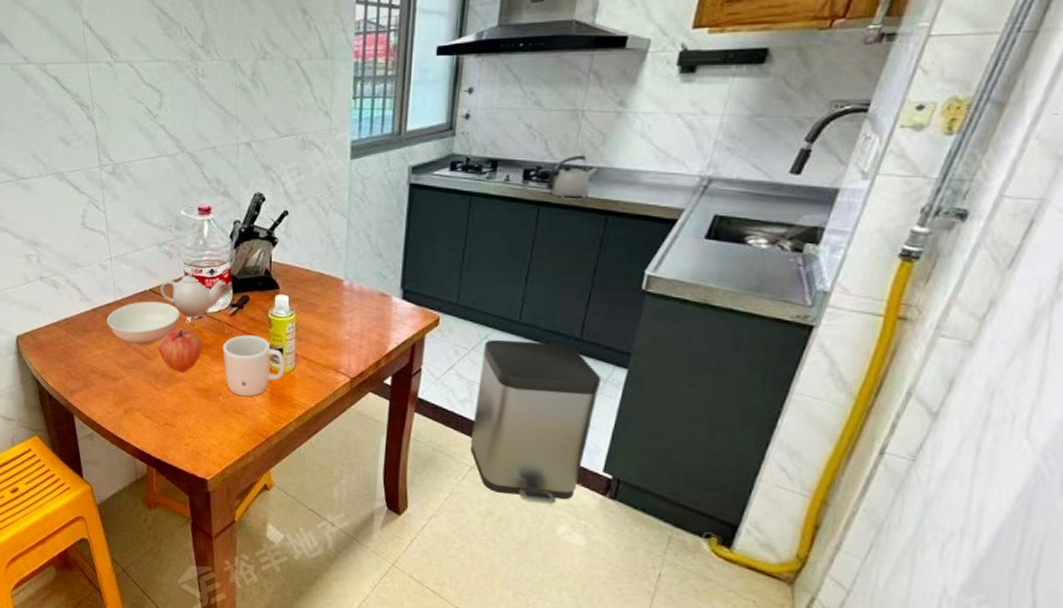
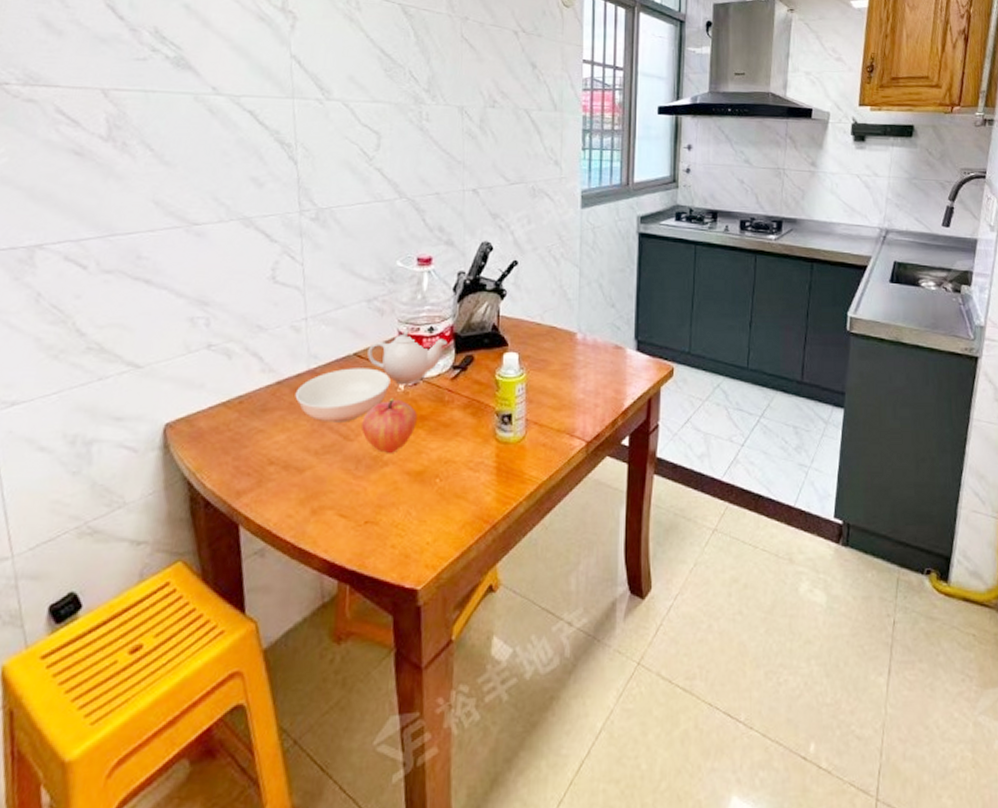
mug: present [222,334,286,397] -> none [441,401,515,476]
pedal bin: present [470,339,602,504] -> none [710,387,824,561]
kettle: present [546,155,599,197] -> none [760,208,802,246]

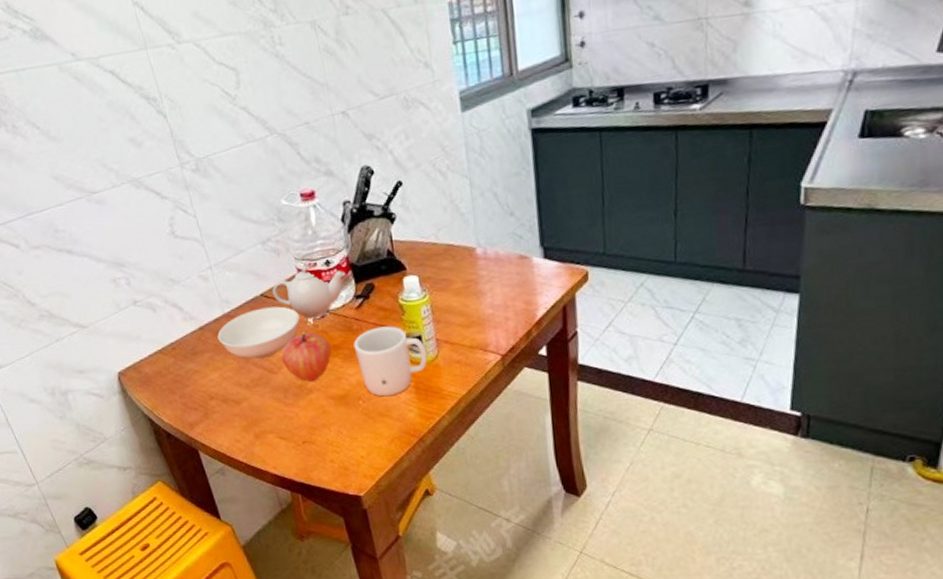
mug: none [441,401,515,476] -> present [353,326,428,397]

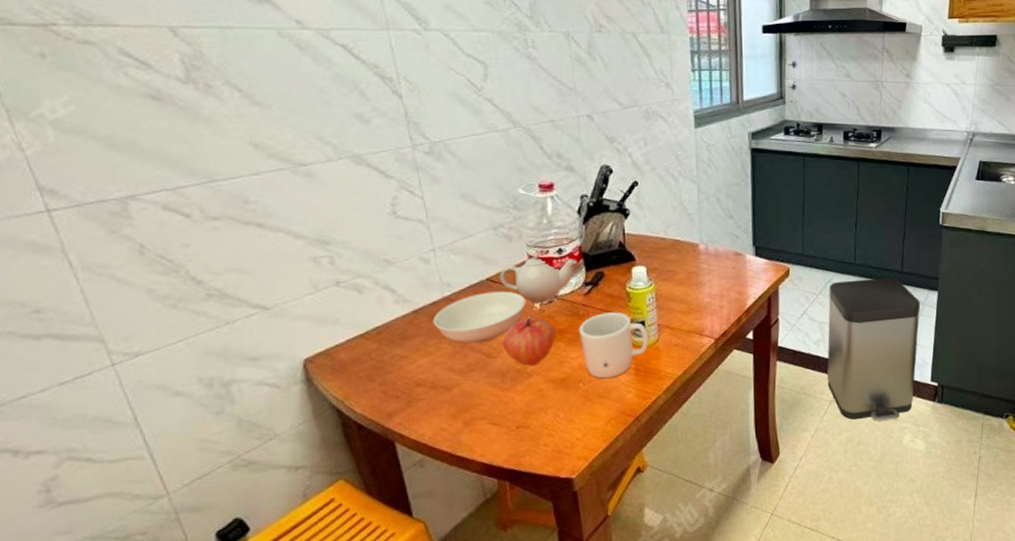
pedal bin: none [641,277,774,457] -> present [827,277,921,422]

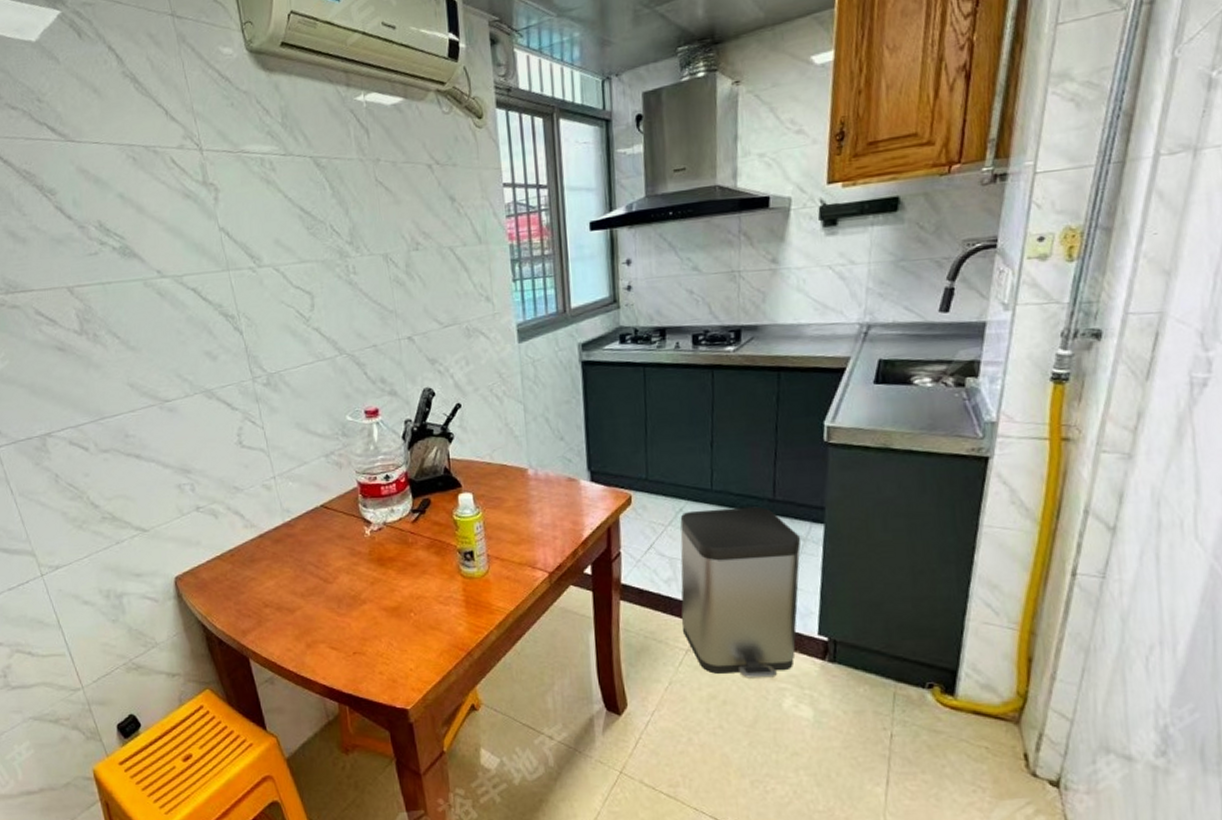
bowl: present [433,291,526,344] -> none [276,517,357,568]
teapot: present [500,252,578,304] -> none [333,479,404,531]
fruit: present [503,316,556,366] -> none [337,543,386,592]
mug: present [579,312,649,379] -> none [408,540,479,610]

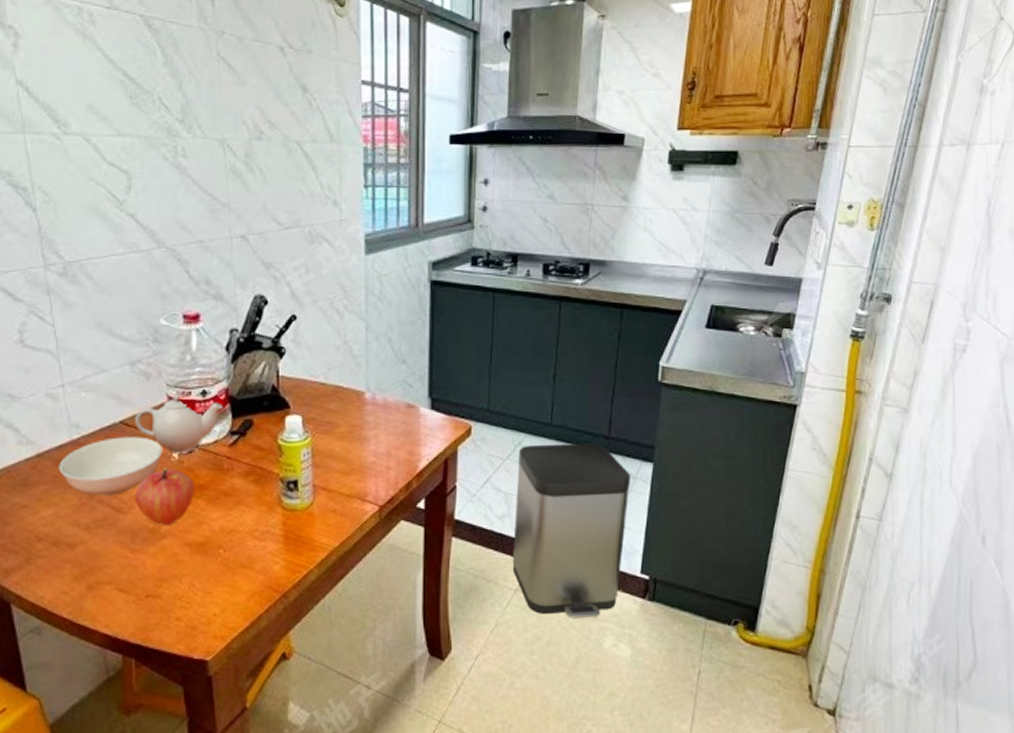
bowl: none [276,517,357,568] -> present [58,436,163,495]
teapot: none [333,479,404,531] -> present [135,393,223,454]
fruit: none [337,543,386,592] -> present [135,467,195,525]

